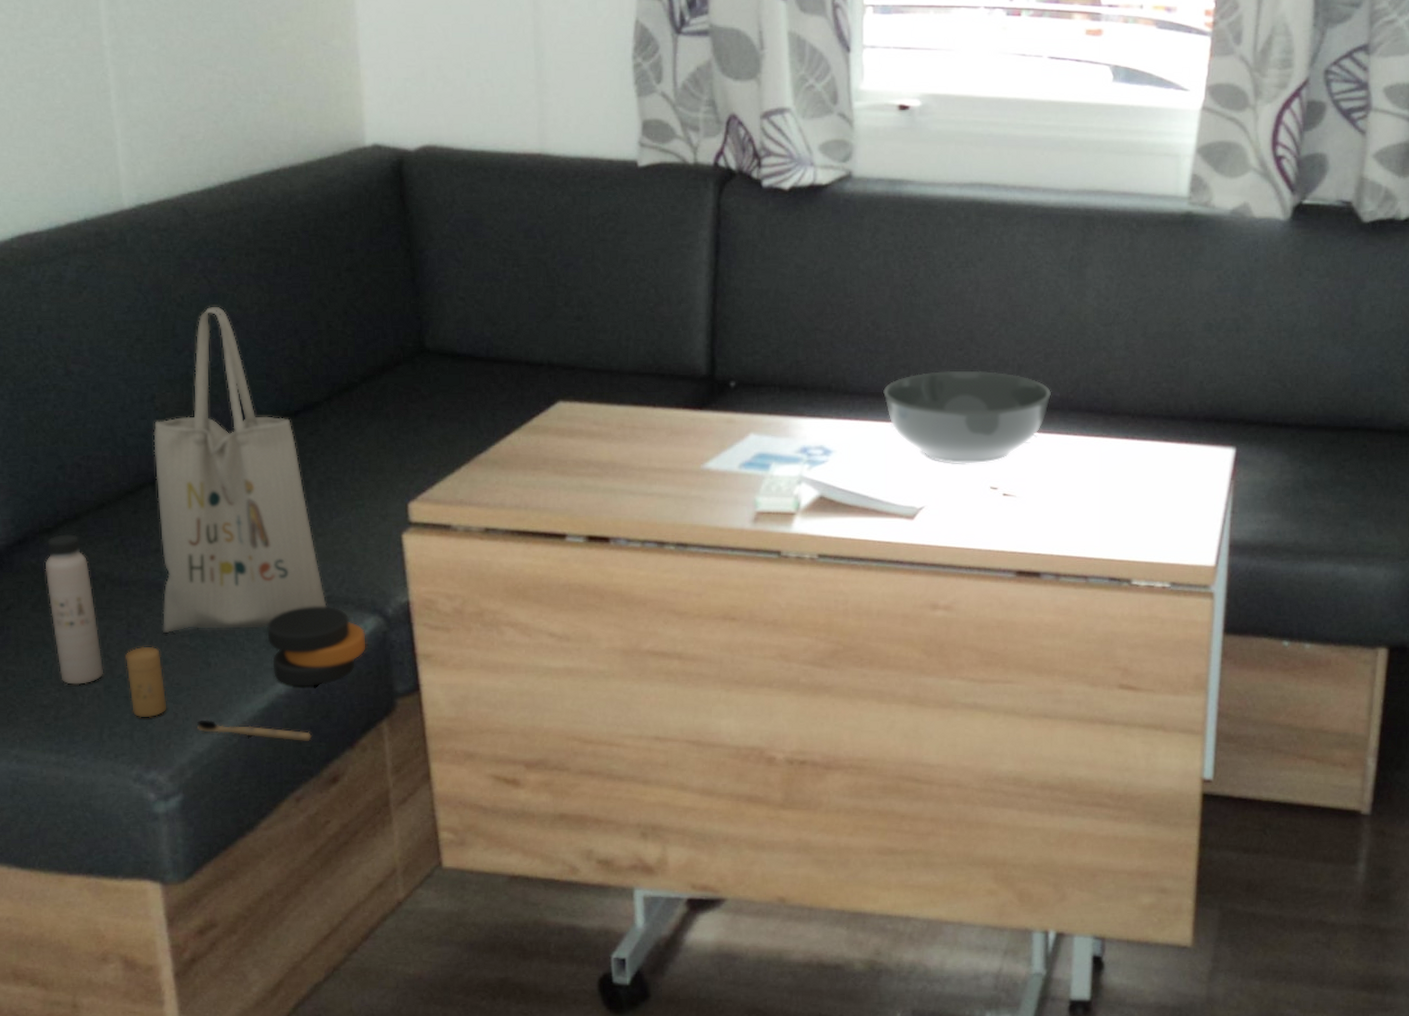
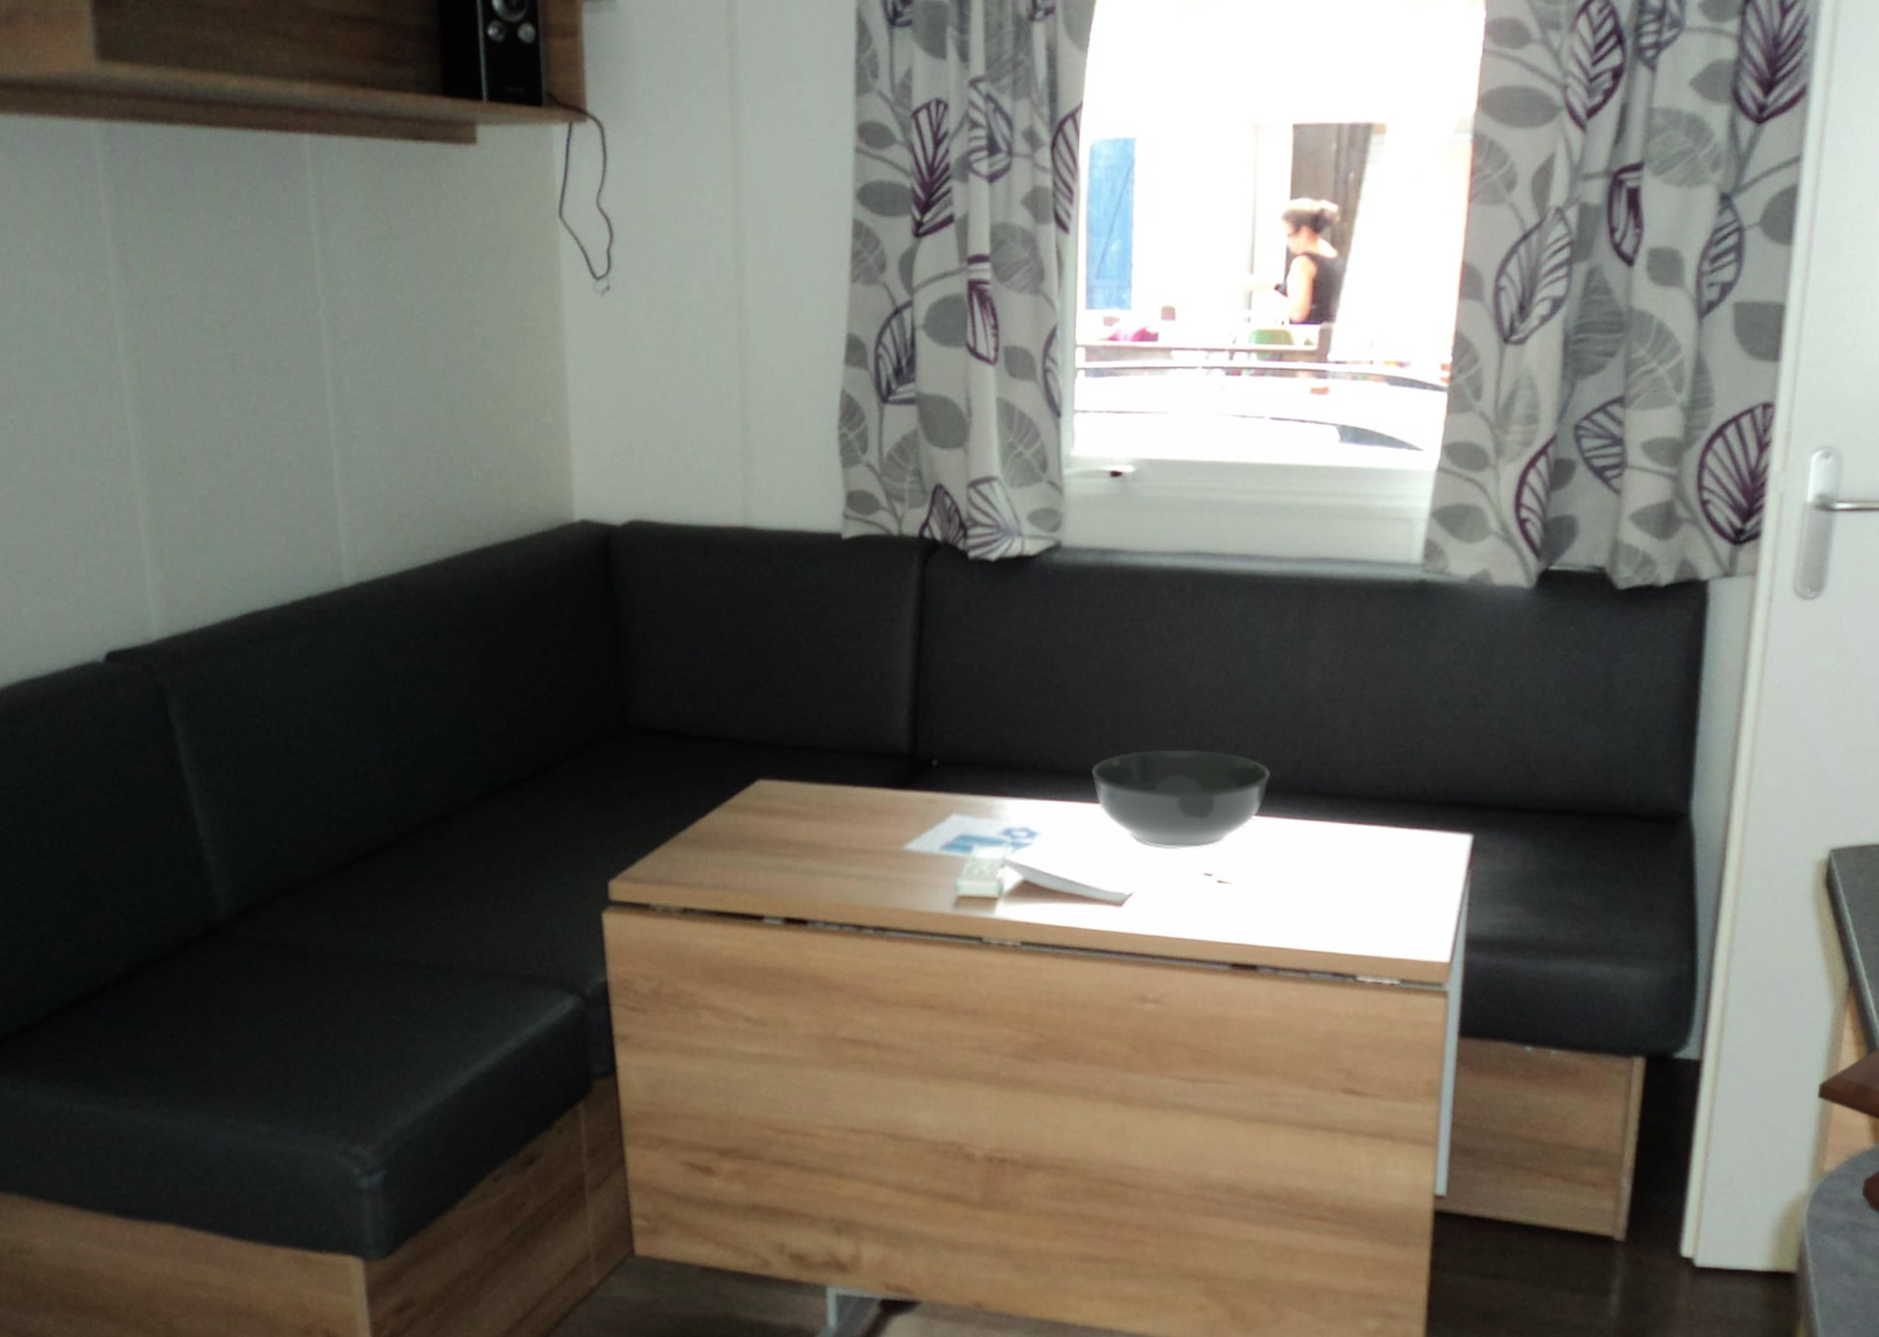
tote bag: present [44,306,366,741] -> none [262,682,565,1121]

